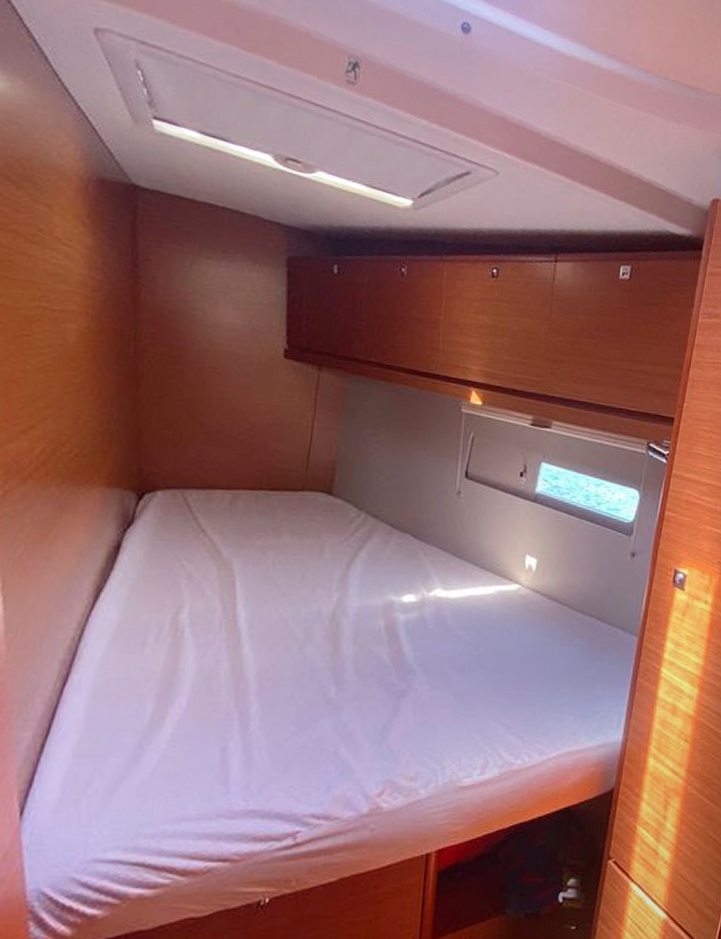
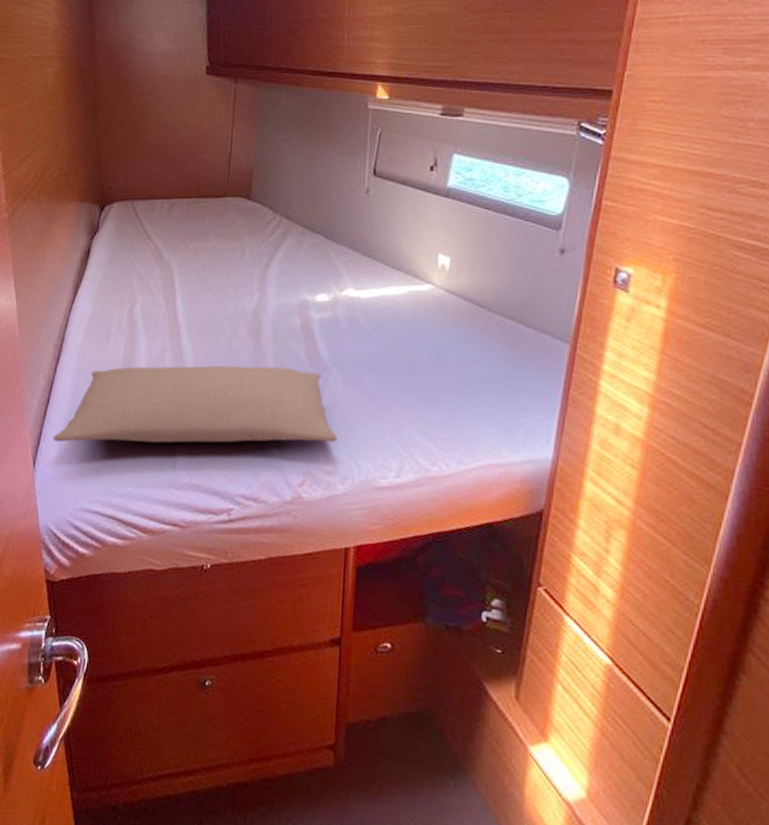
pillow: none [53,672,421,781] -> present [53,365,338,443]

